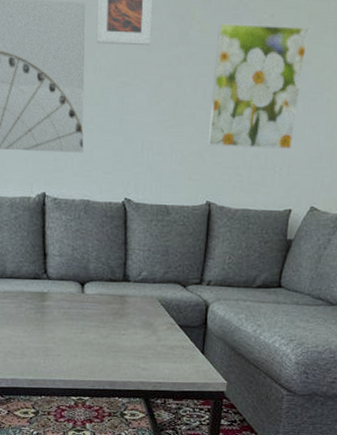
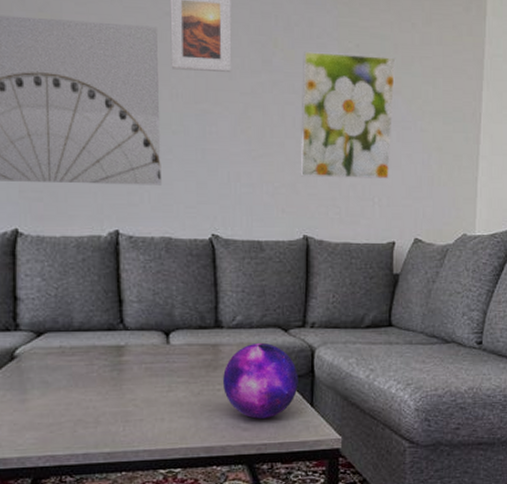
decorative orb: none [128,296,193,361] -> present [223,342,298,419]

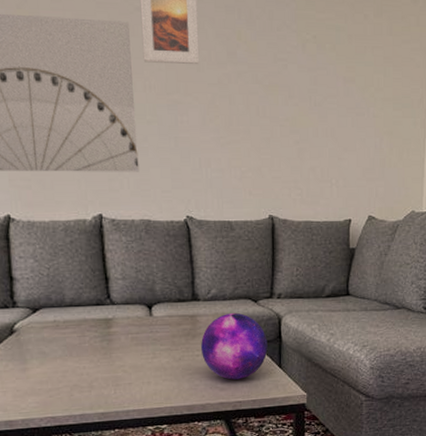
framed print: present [300,51,396,179] -> none [264,43,350,162]

